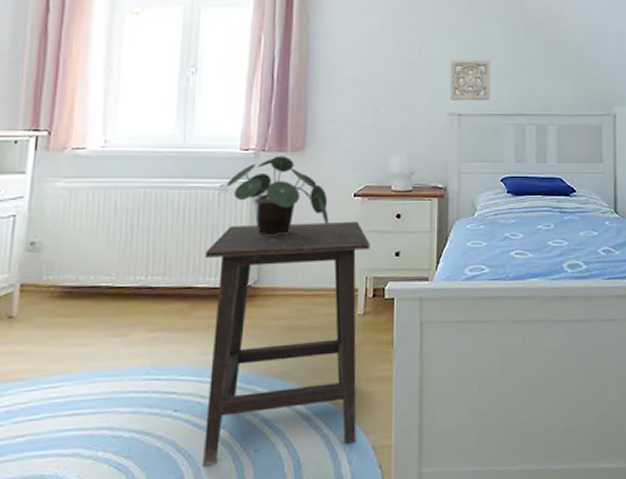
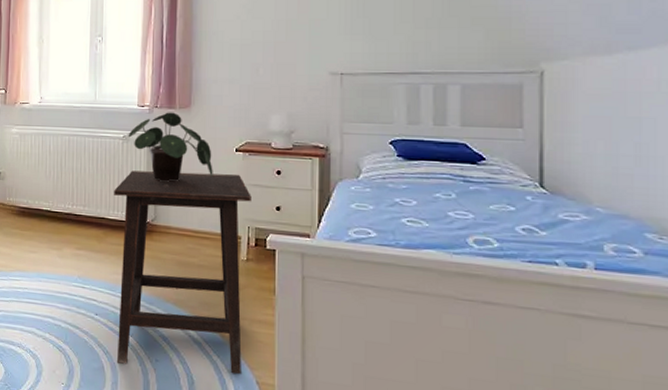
wall ornament: present [450,59,491,101] -> none [332,15,378,59]

